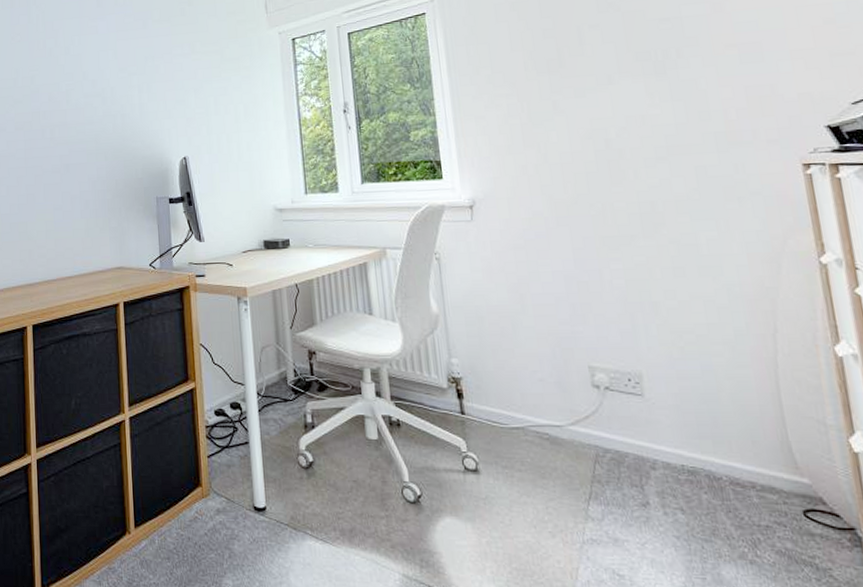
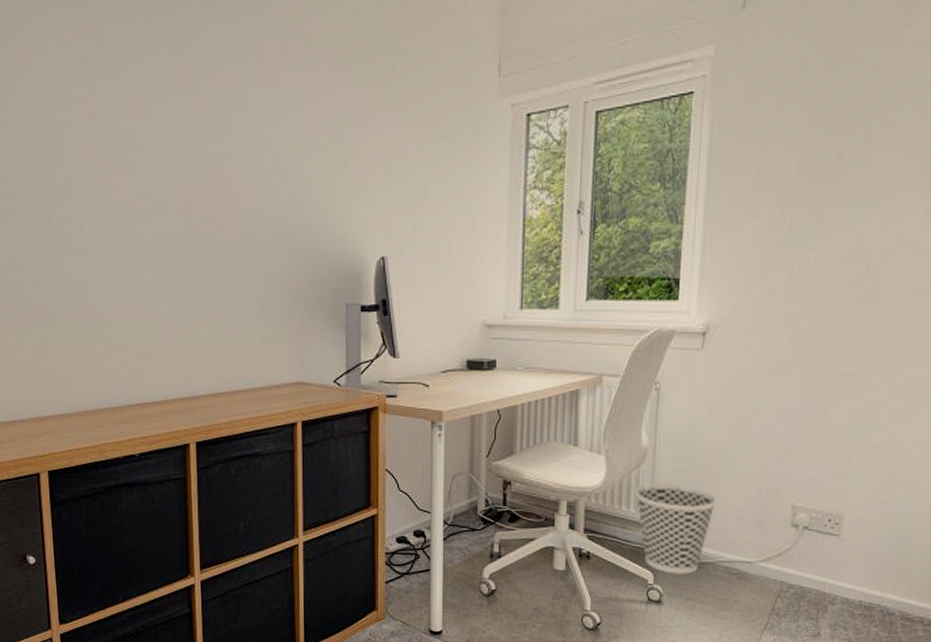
wastebasket: none [432,348,515,441] -> present [634,483,718,574]

